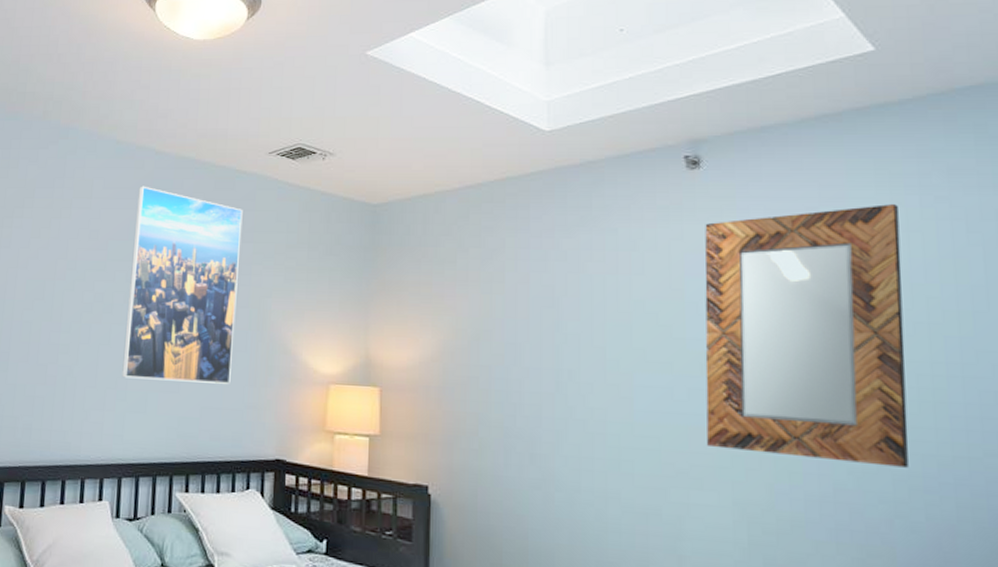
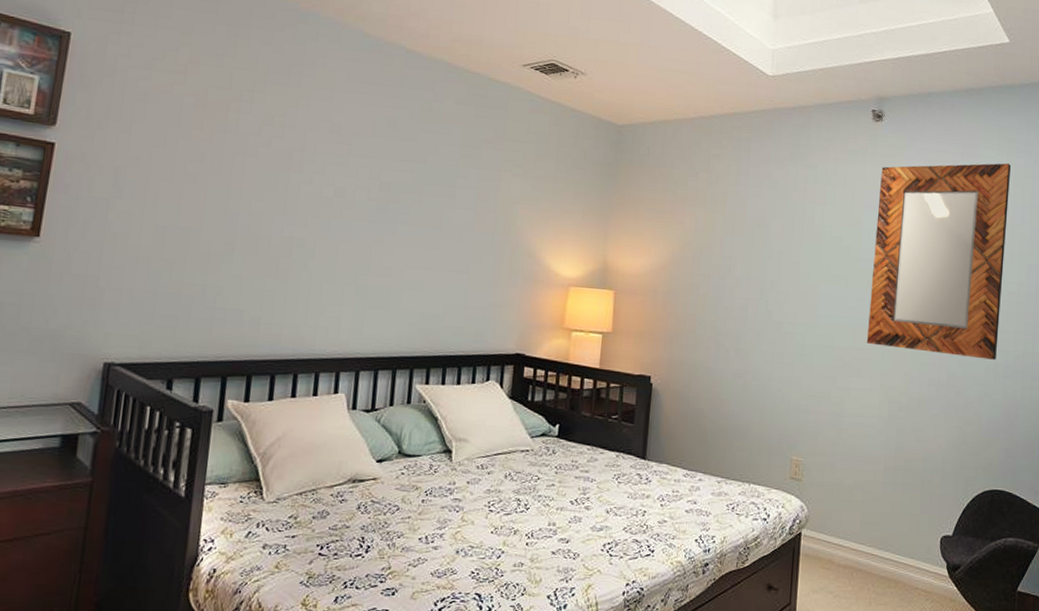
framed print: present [122,186,243,384] -> none [362,83,495,284]

